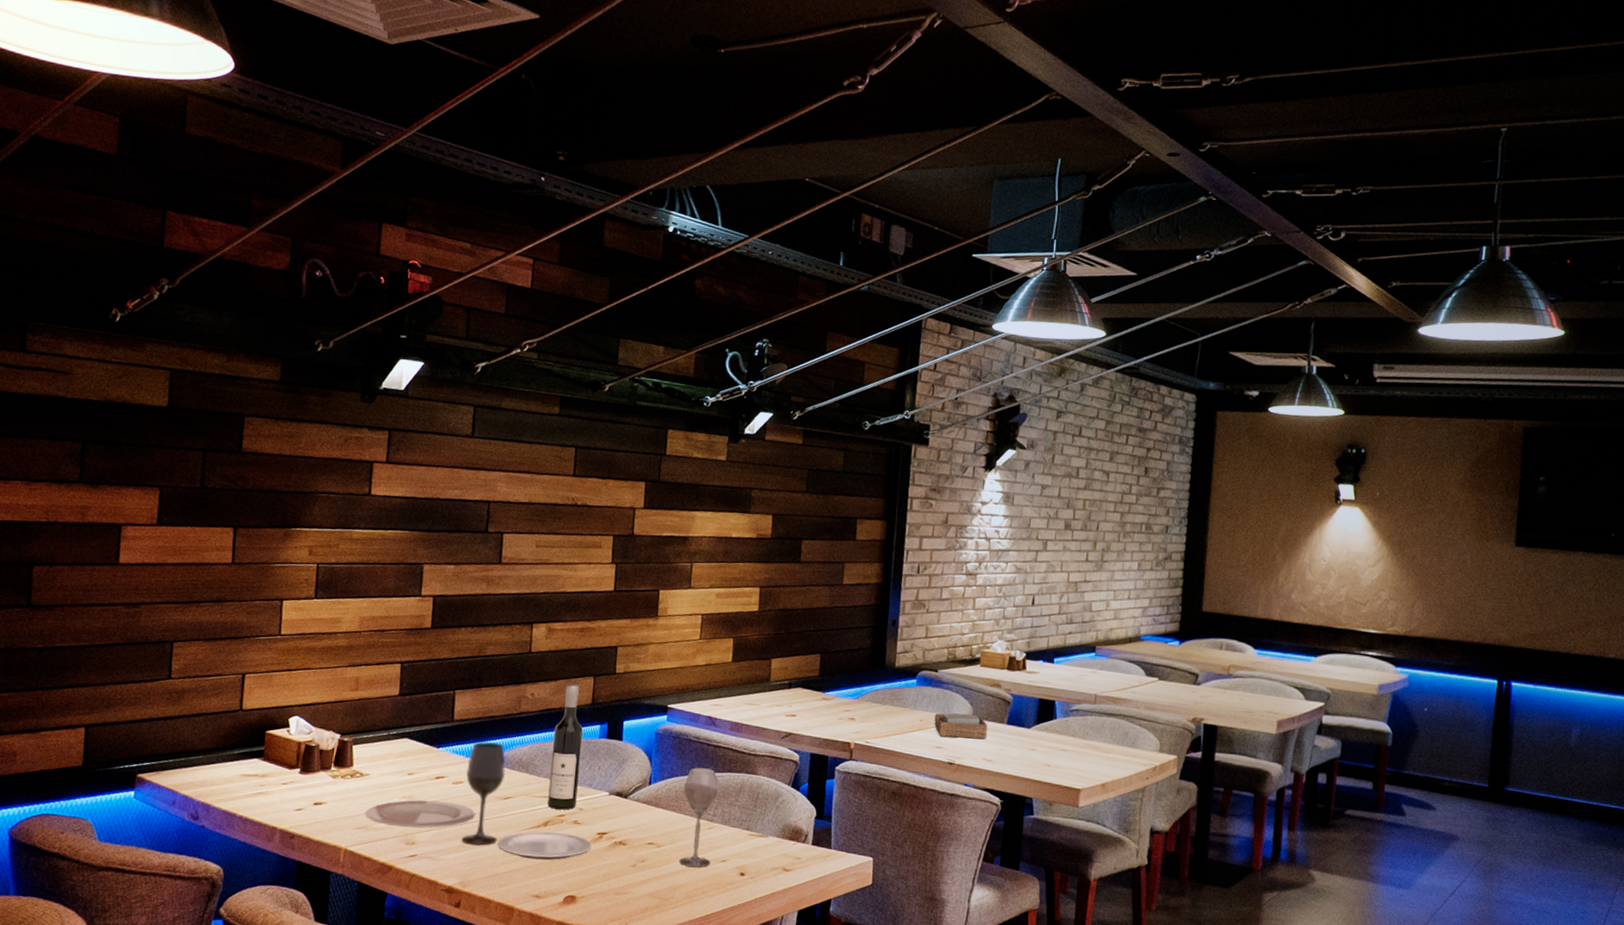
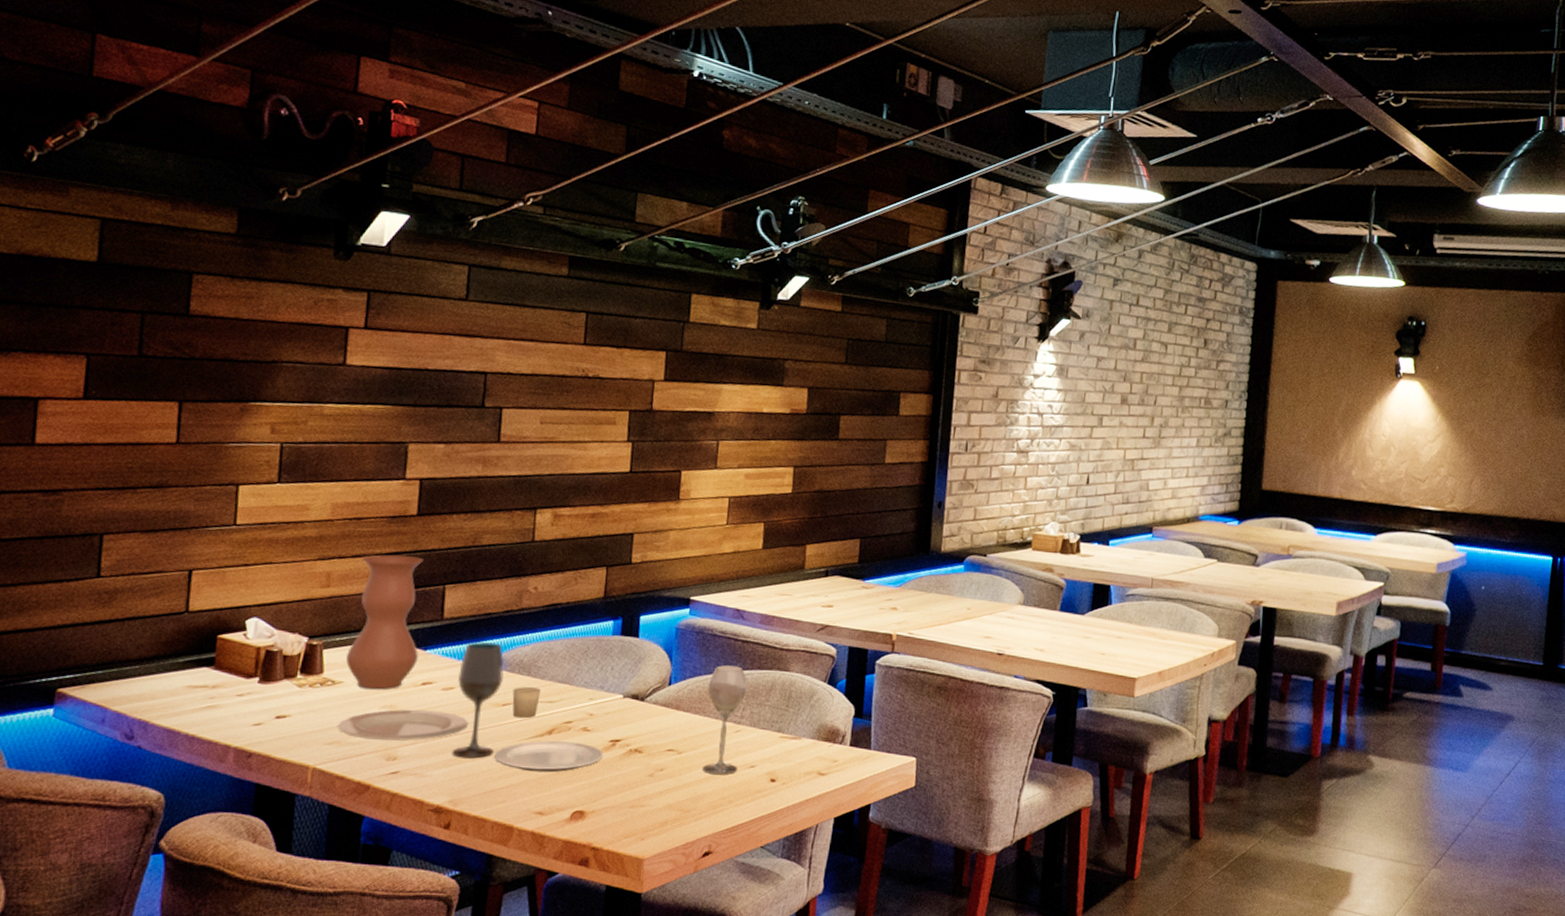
vase: none [372,662,437,782] -> present [346,554,424,689]
candle: none [513,783,537,812] -> present [512,687,541,719]
bottle: present [547,684,584,810] -> none [552,575,594,716]
napkin holder: present [934,712,988,740] -> none [982,600,1040,628]

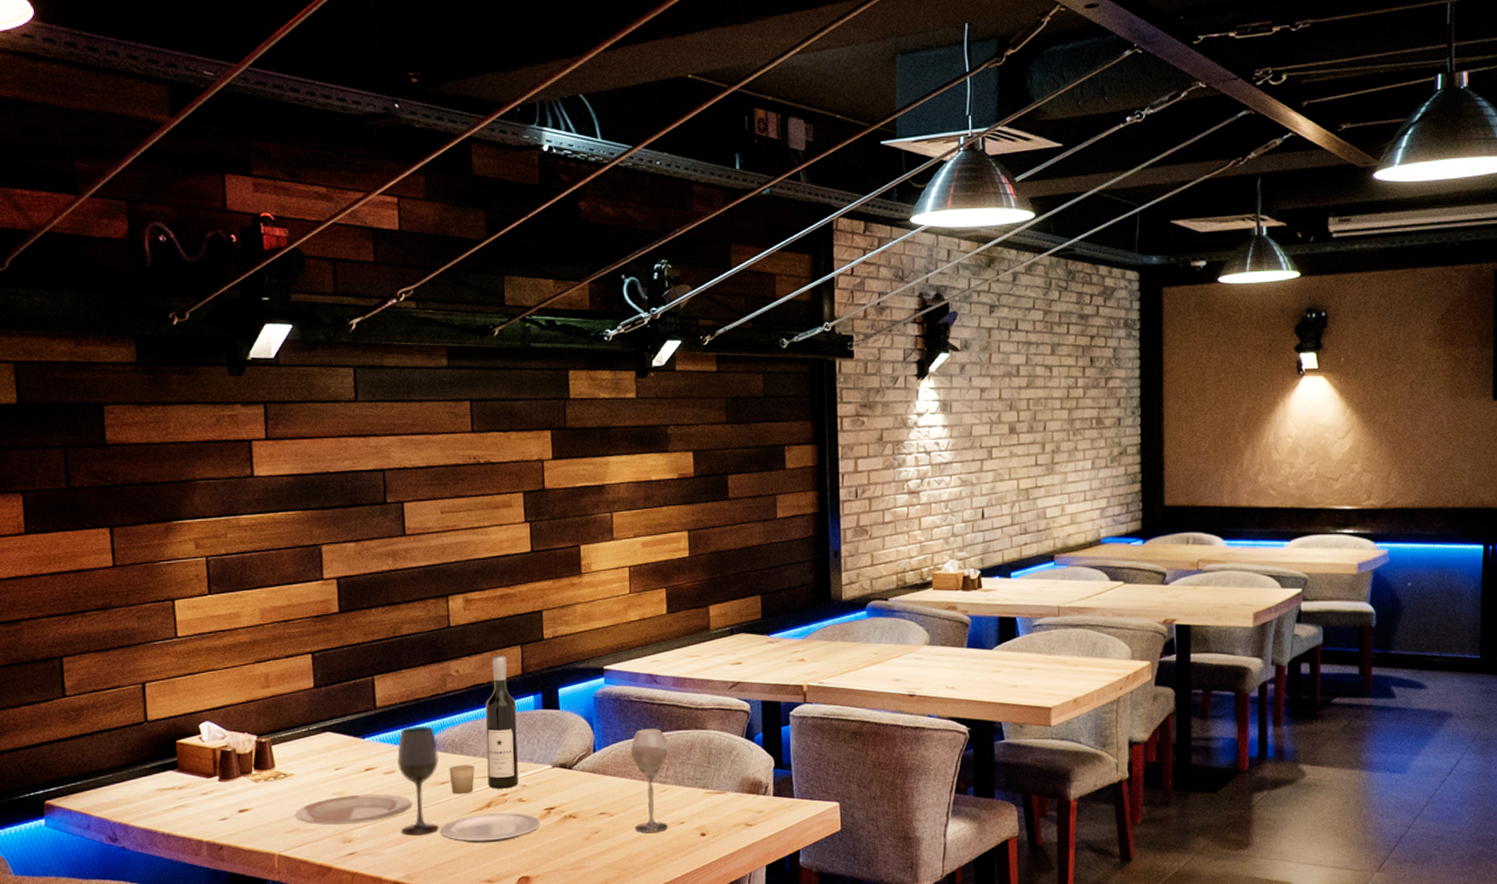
vase: present [346,554,424,689] -> none [294,652,358,778]
bottle: none [552,575,594,716] -> present [485,655,519,789]

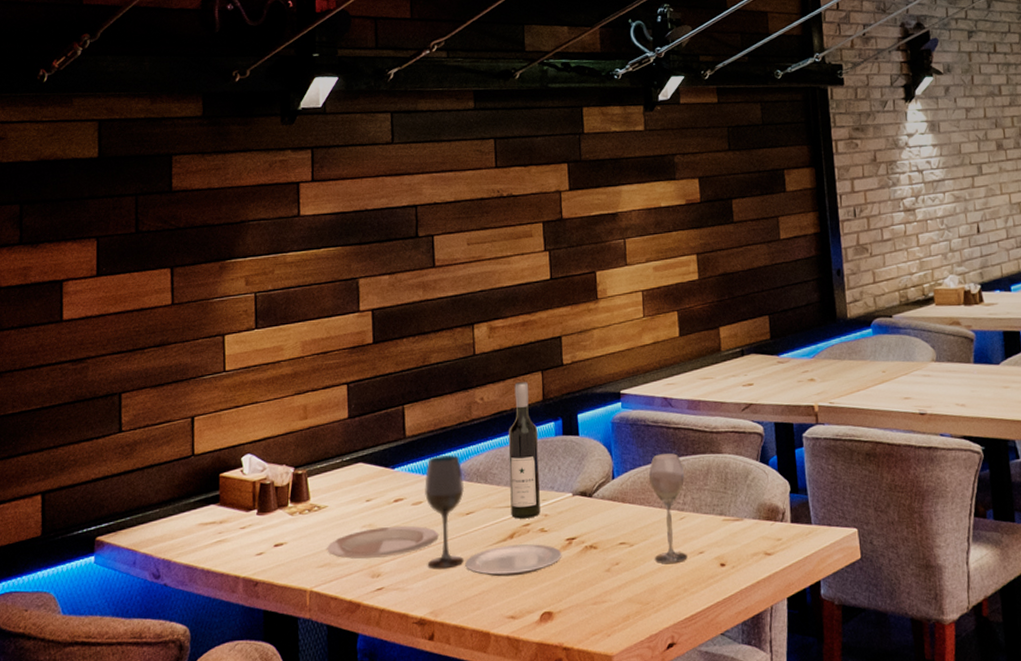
candle: present [449,765,475,795] -> none [474,494,498,526]

